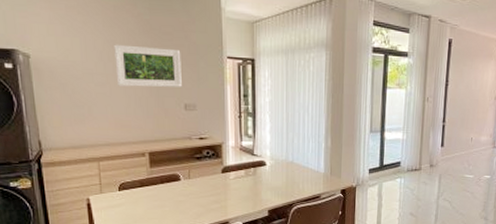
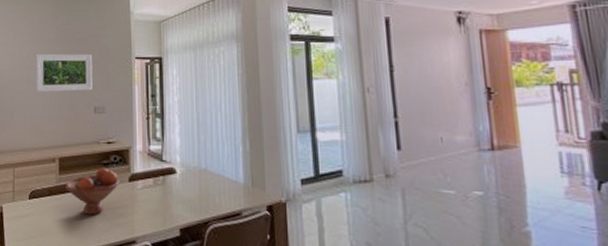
fruit bowl: none [158,161,212,203] -> present [66,167,119,215]

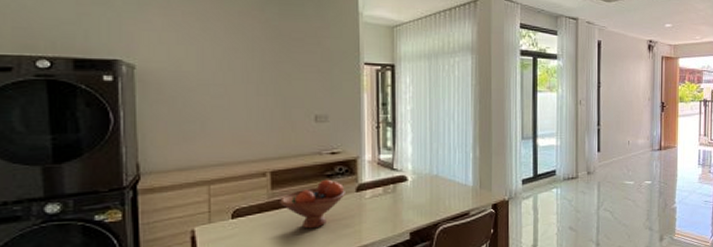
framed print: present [36,53,93,92] -> none [236,52,312,98]

